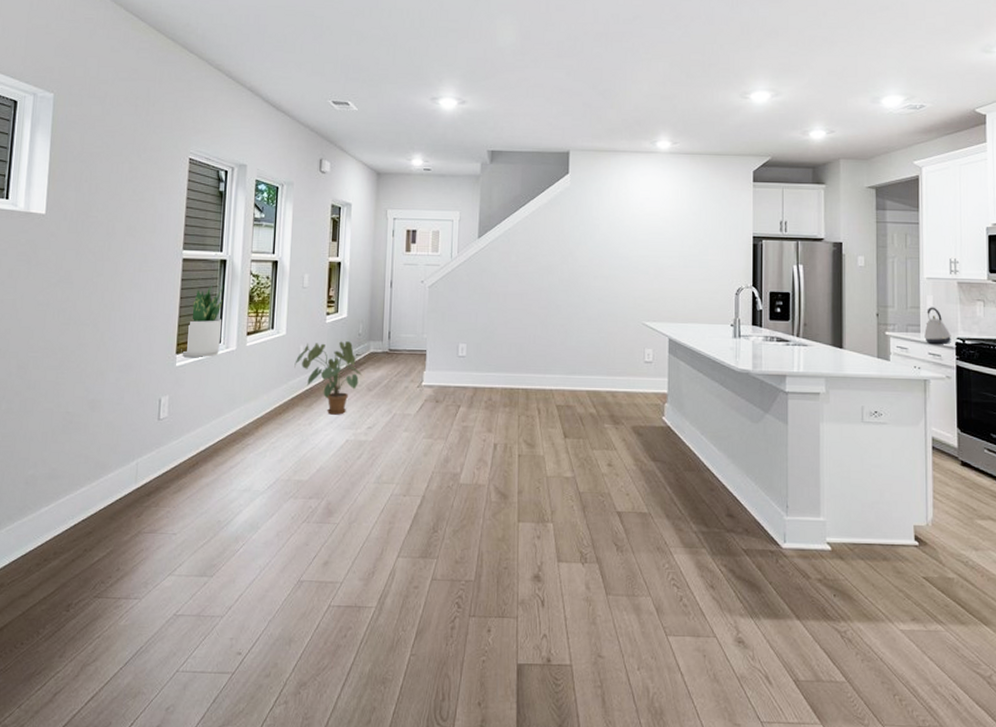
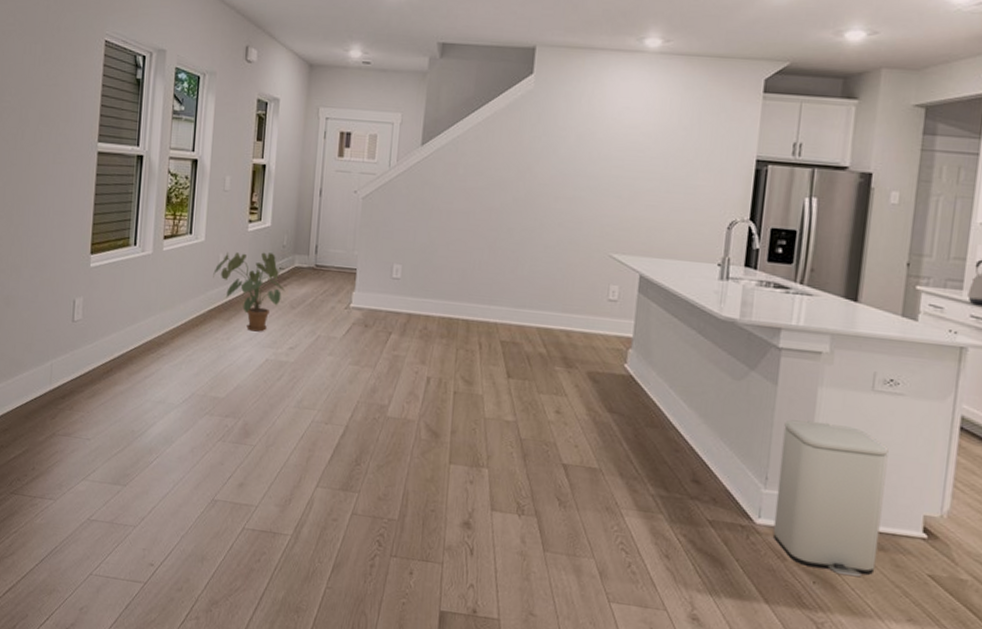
planter: present [181,284,225,358] -> none [95,182,141,260]
pedal bin: none [797,452,881,587] -> present [773,420,889,578]

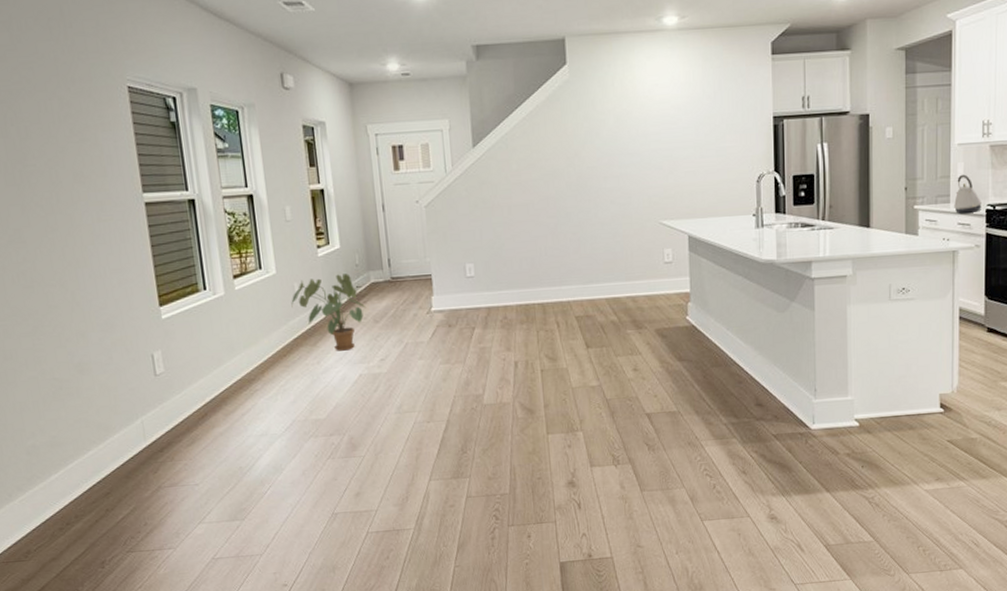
pedal bin: present [773,420,889,578] -> none [824,333,908,456]

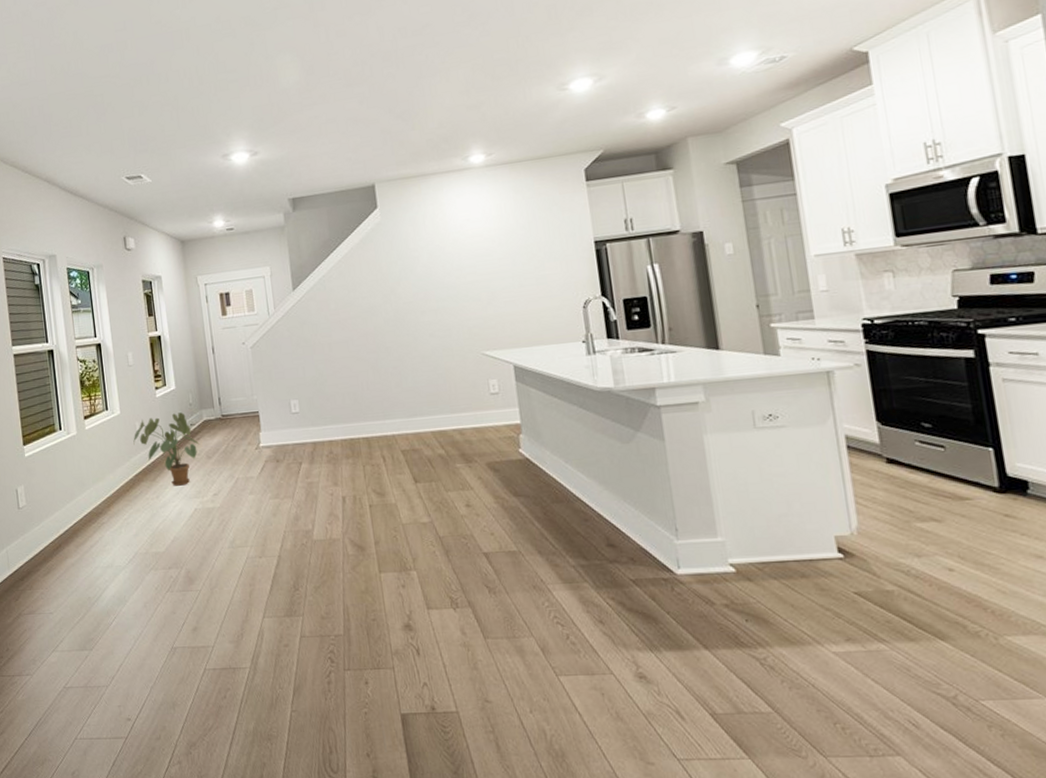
kettle: present [954,174,982,215] -> none [819,287,856,331]

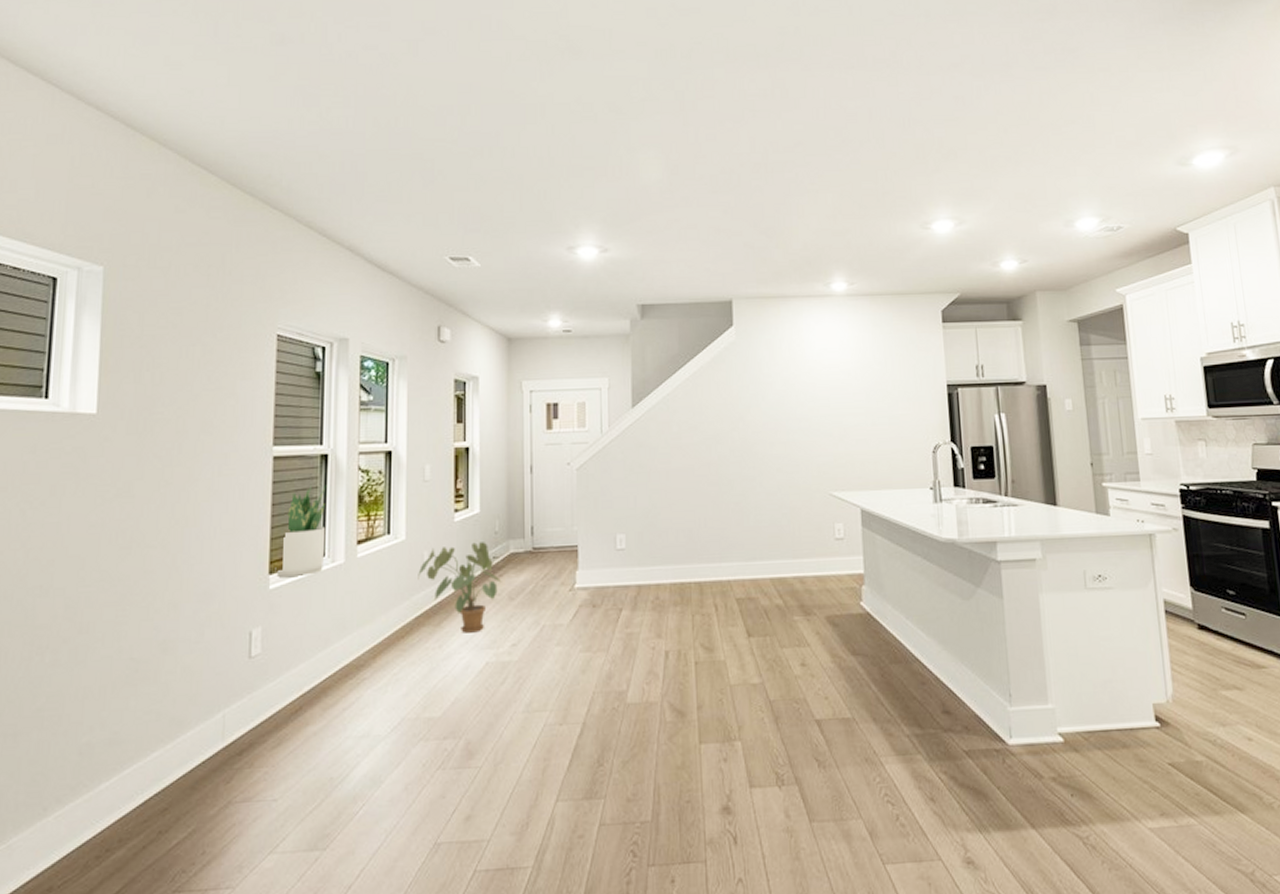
planter: none [27,374,62,448] -> present [275,485,327,578]

